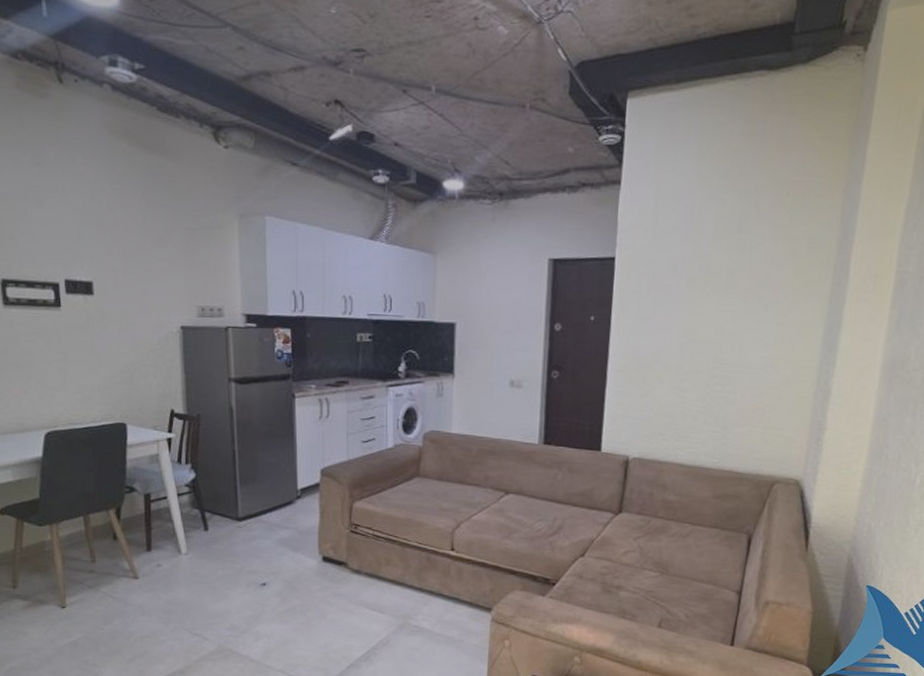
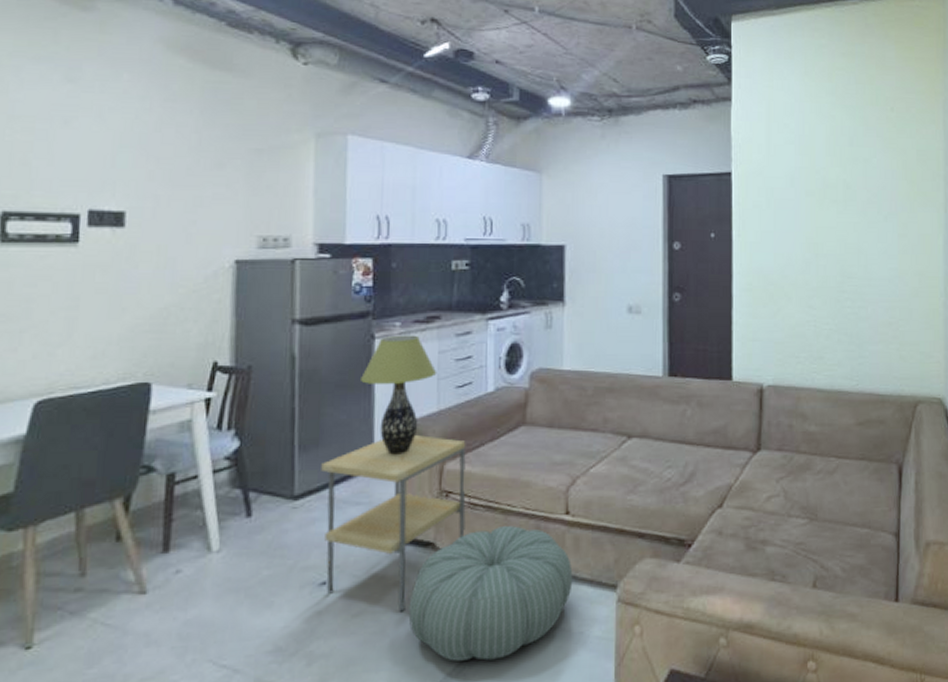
side table: none [258,479,371,611] -> present [321,435,466,612]
table lamp: none [285,396,346,493] -> present [361,335,437,455]
pouf: none [328,555,456,653] -> present [408,526,573,661]

